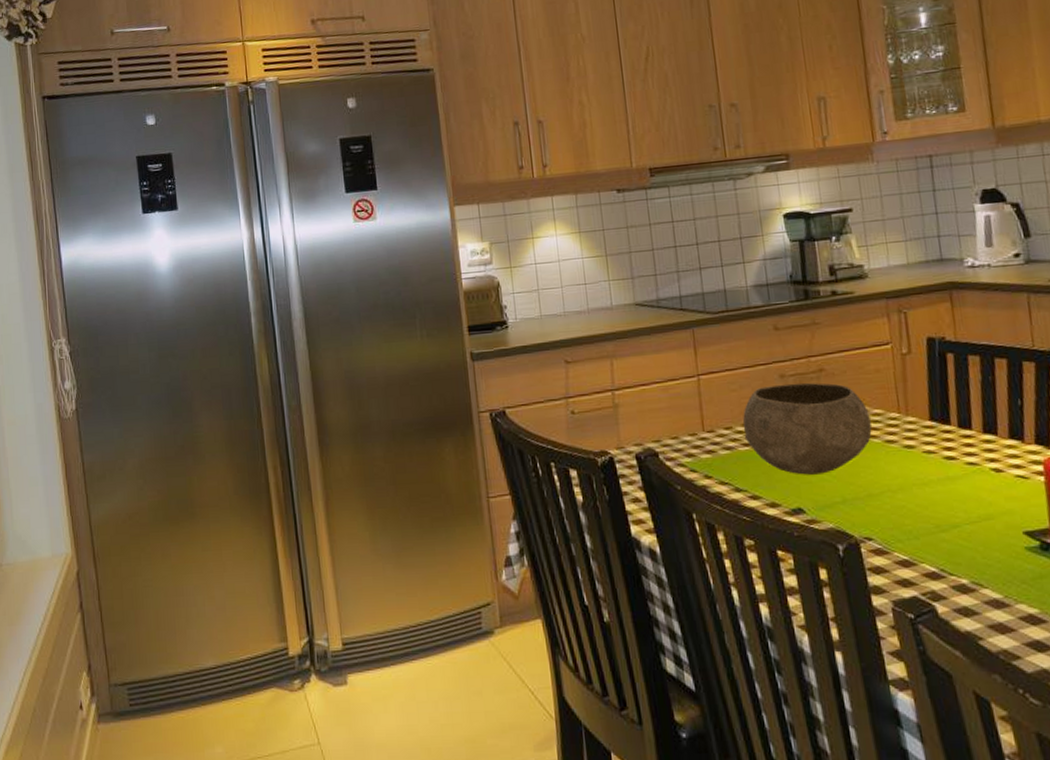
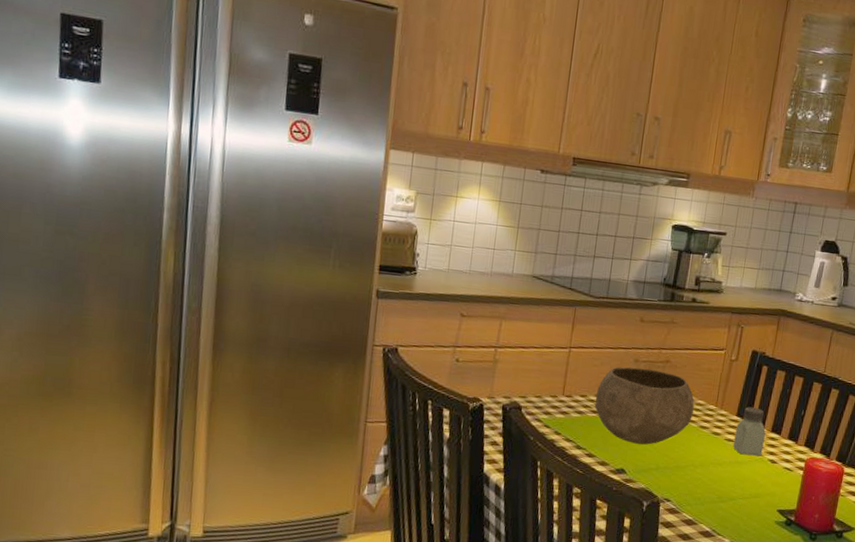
saltshaker: none [933,406,980,468] -> present [733,407,766,456]

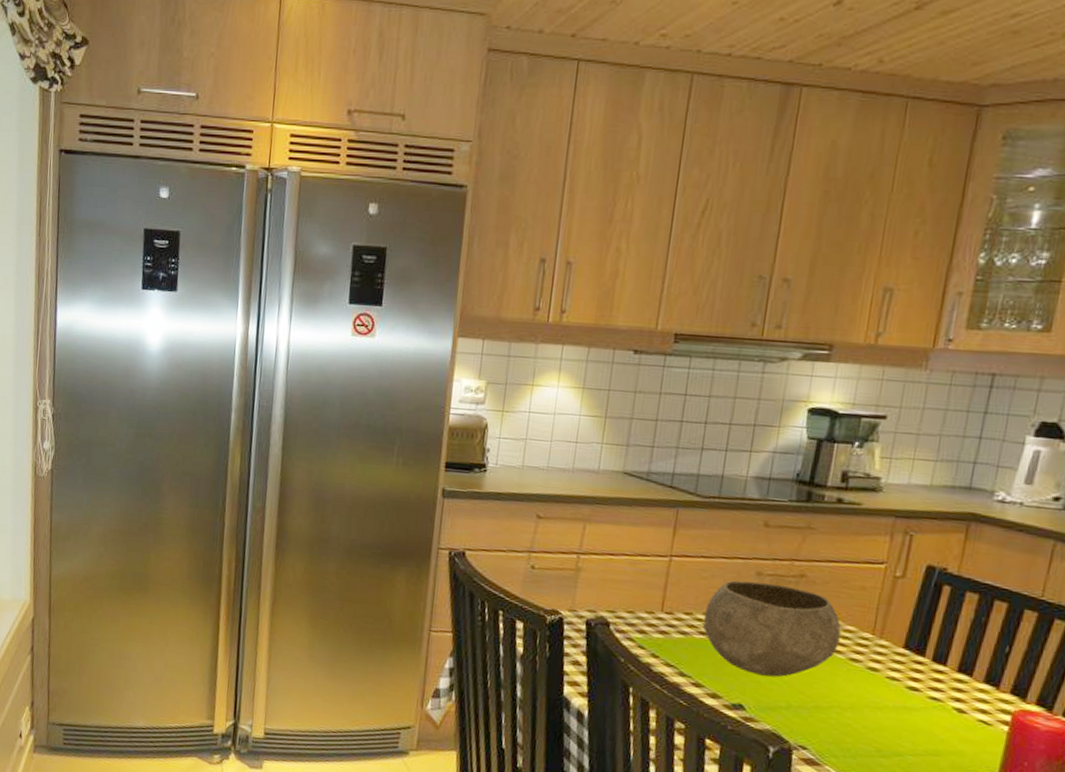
saltshaker: present [733,407,766,456] -> none [899,637,949,702]

